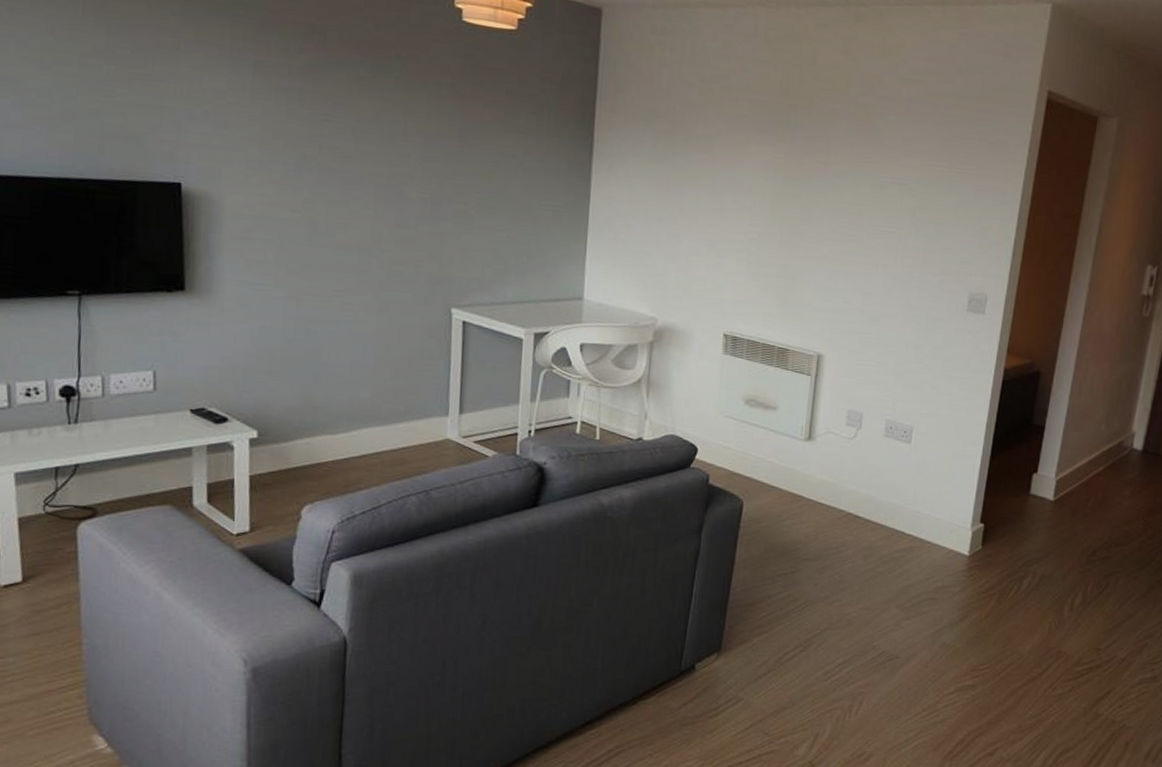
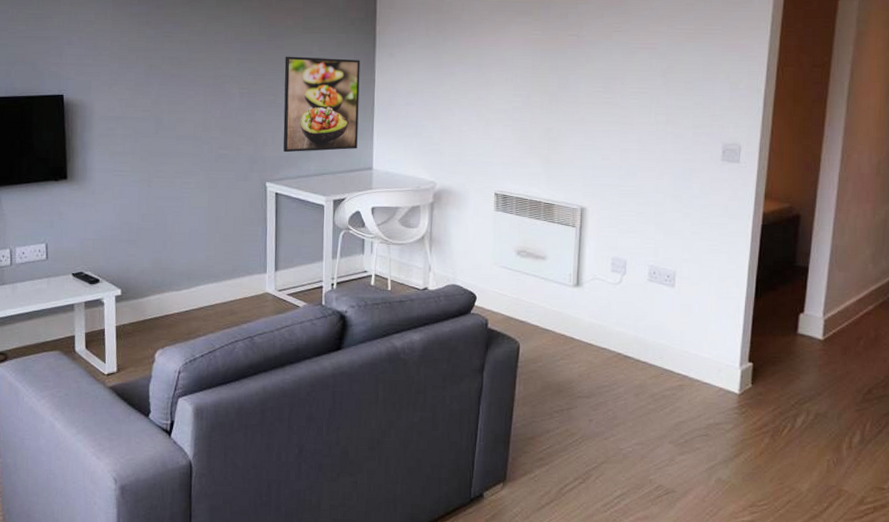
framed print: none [474,158,574,275] -> present [283,56,360,153]

